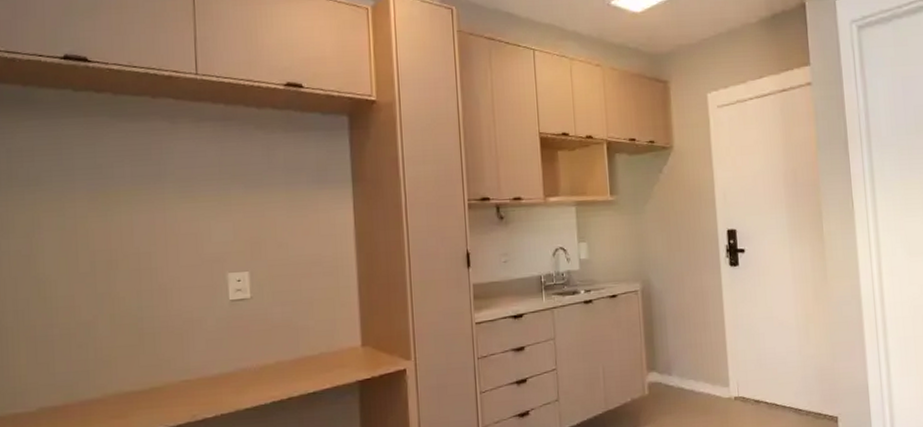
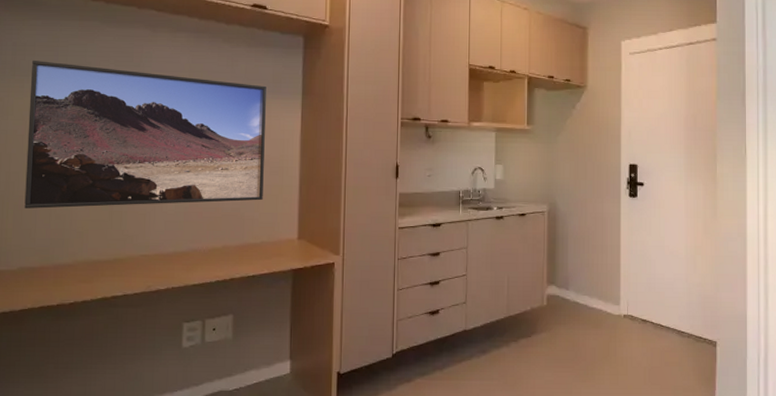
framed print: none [31,166,318,339] -> present [24,59,268,209]

